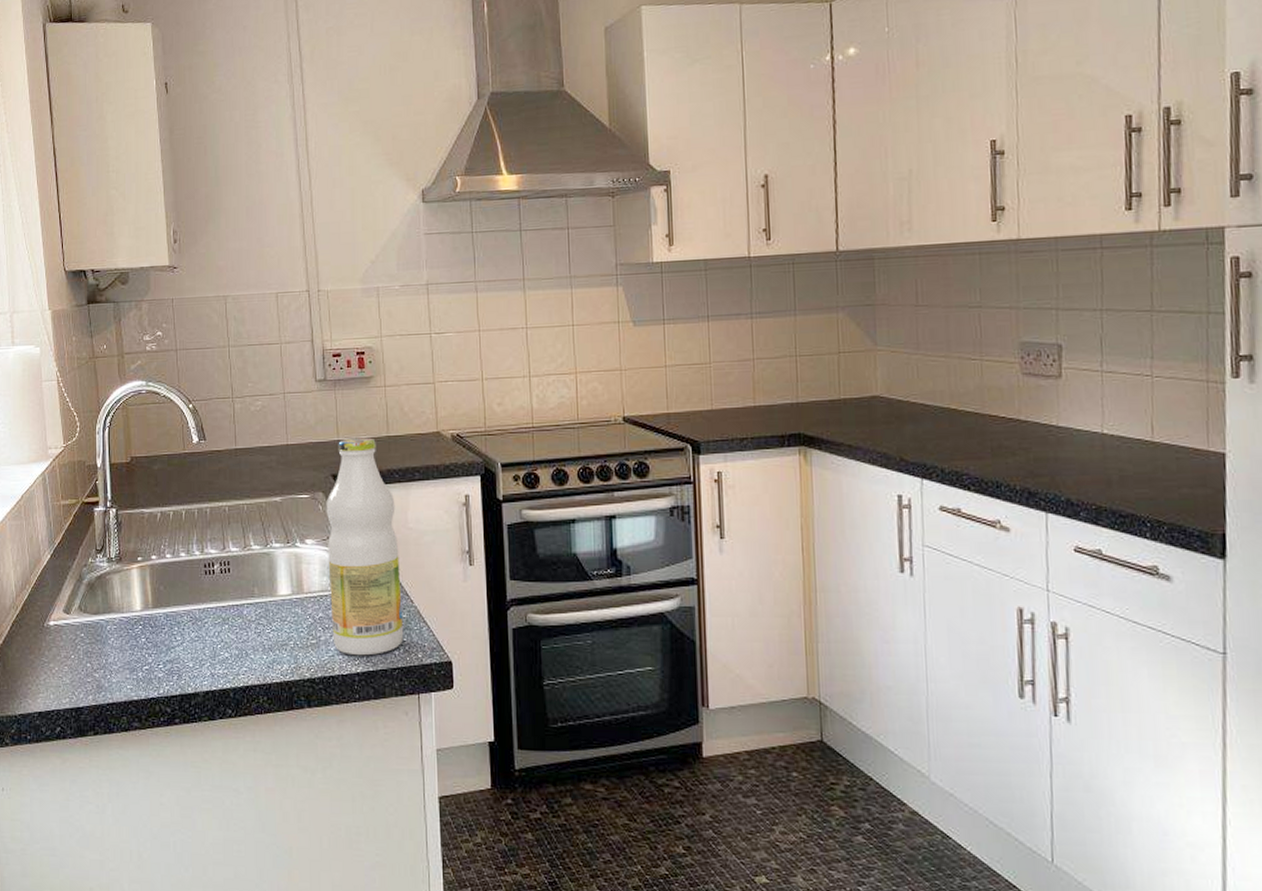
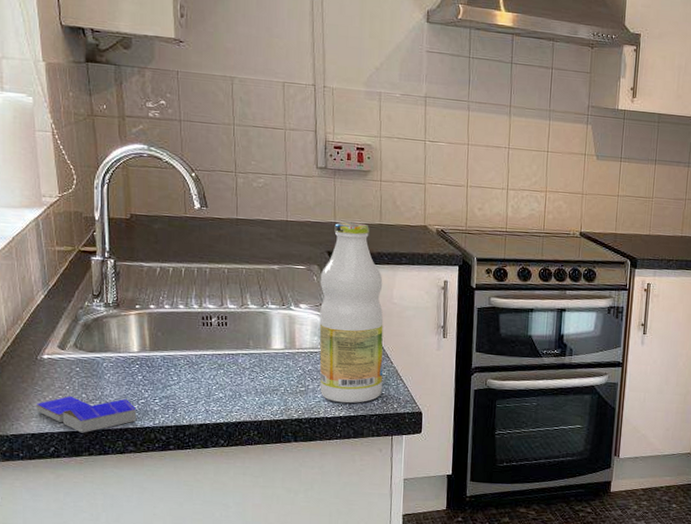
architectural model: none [43,665,141,709] -> present [36,395,137,433]

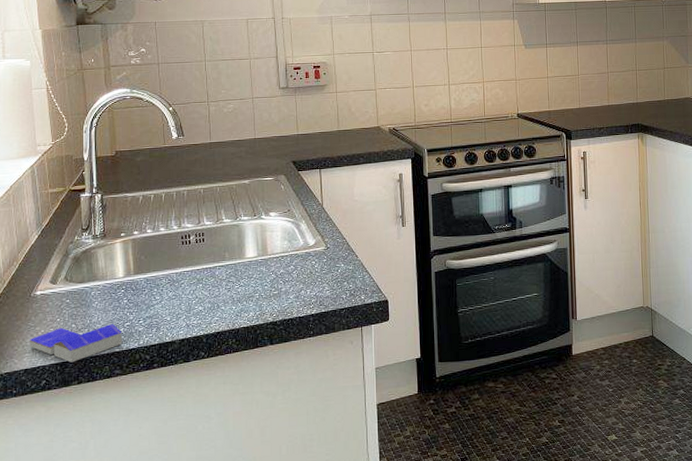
bottle: present [319,221,384,404] -> none [287,132,350,301]

